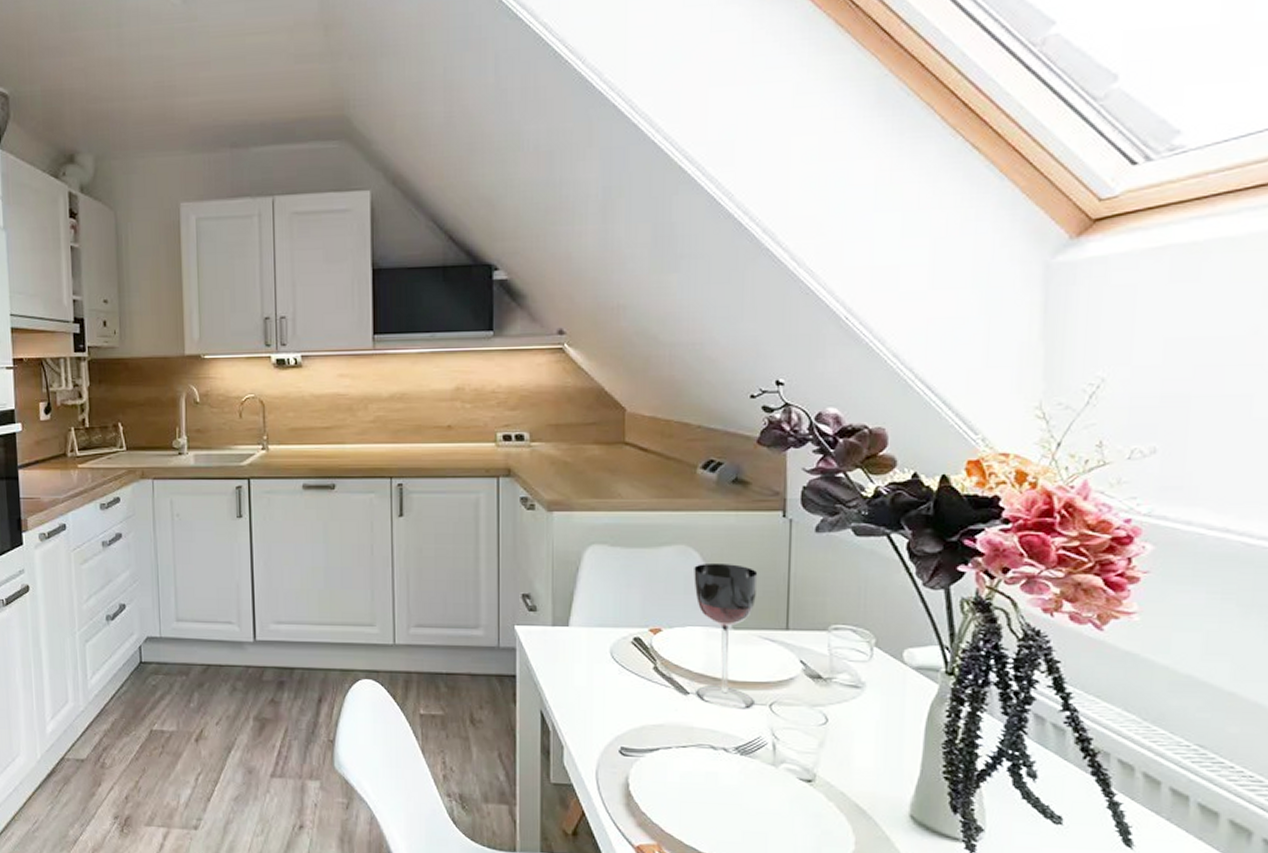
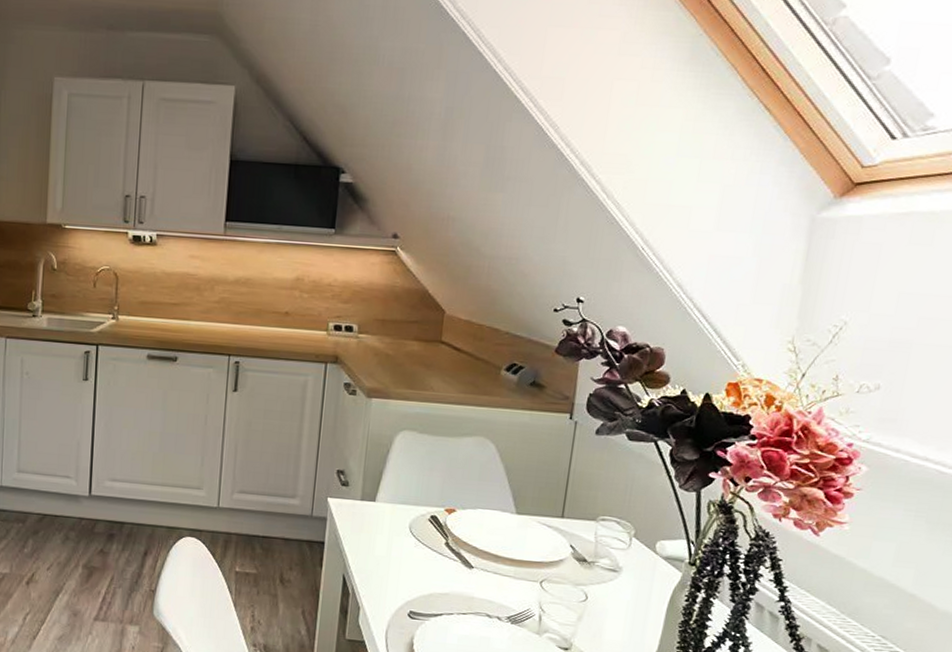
wineglass: present [694,562,758,709] -> none [479,454,543,584]

